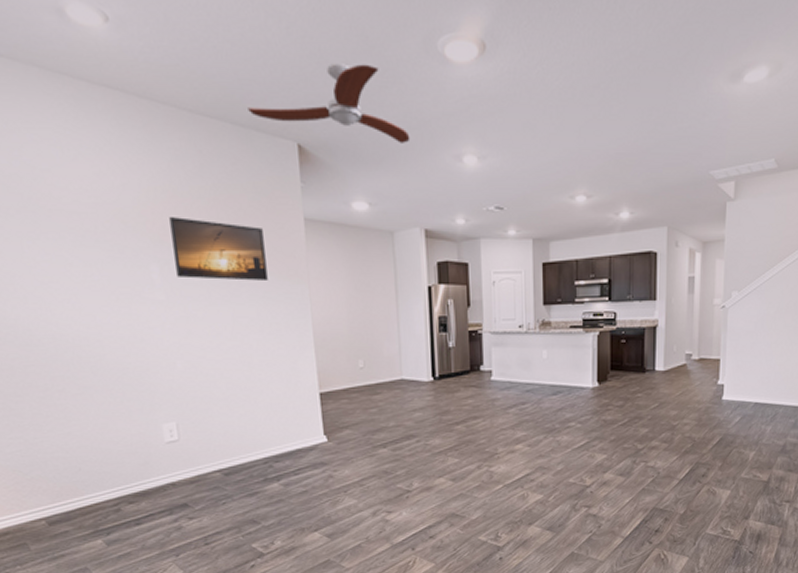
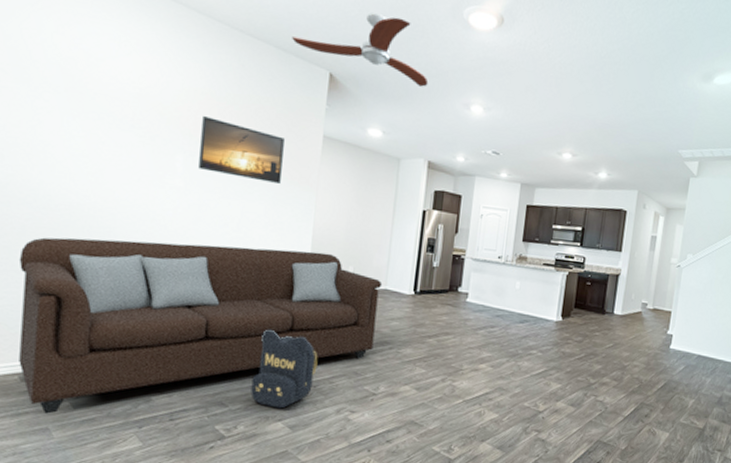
sofa: none [15,349,399,554] -> present [19,237,383,414]
backpack: none [279,438,344,519] -> present [250,329,318,409]

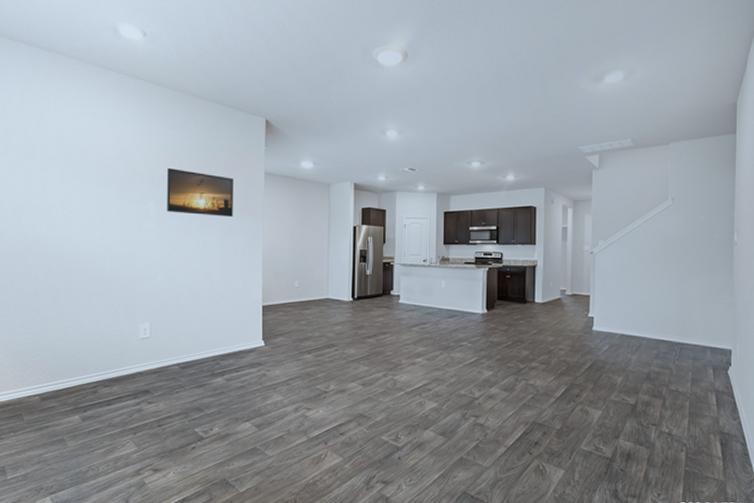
sofa: present [19,237,383,414] -> none [35,271,325,427]
backpack: present [250,329,318,409] -> none [222,341,275,410]
ceiling fan: present [292,13,429,87] -> none [233,65,348,121]

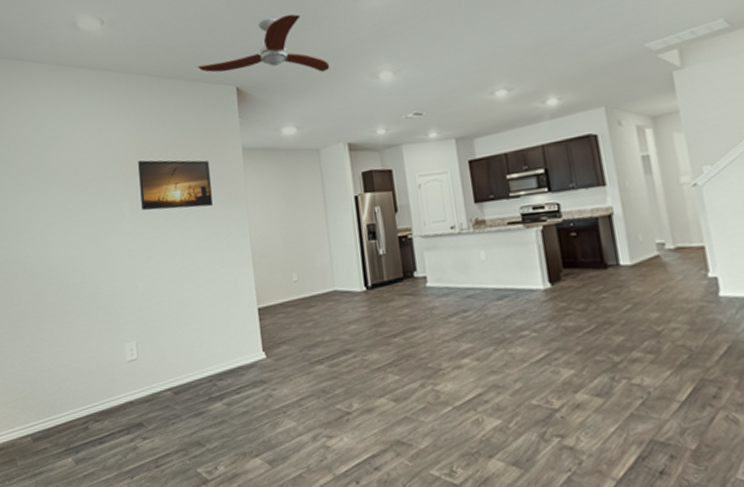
ceiling fan: none [233,65,348,121] -> present [198,14,330,73]

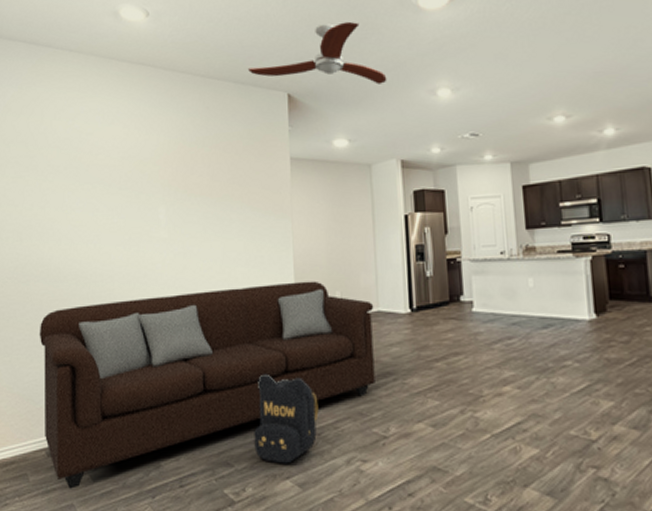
sofa: none [19,264,336,472] -> present [39,281,375,489]
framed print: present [138,160,213,211] -> none [178,164,256,218]
backpack: none [222,355,283,442] -> present [254,373,319,464]

